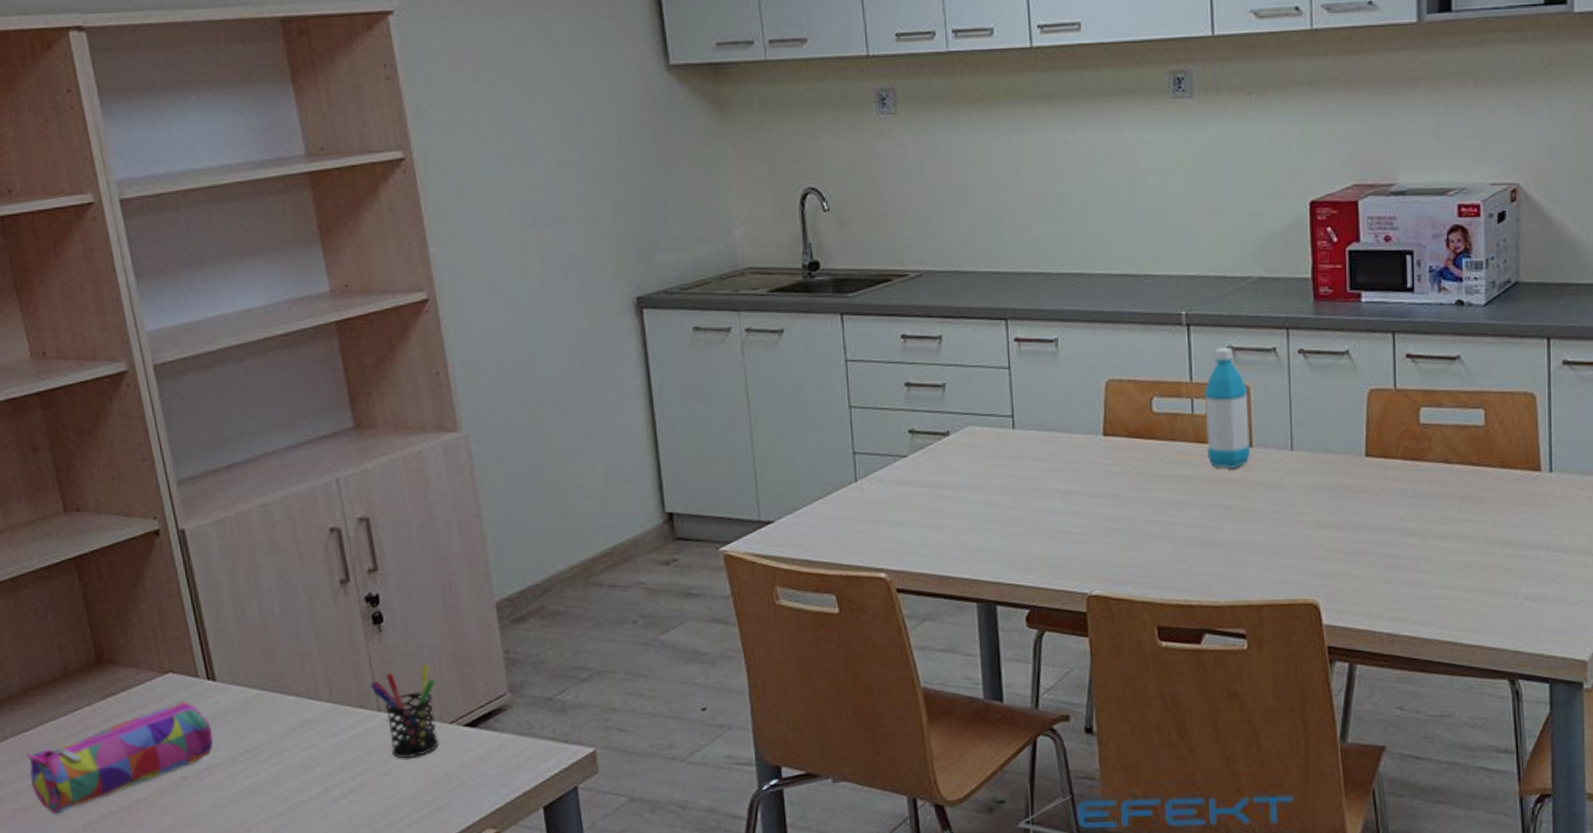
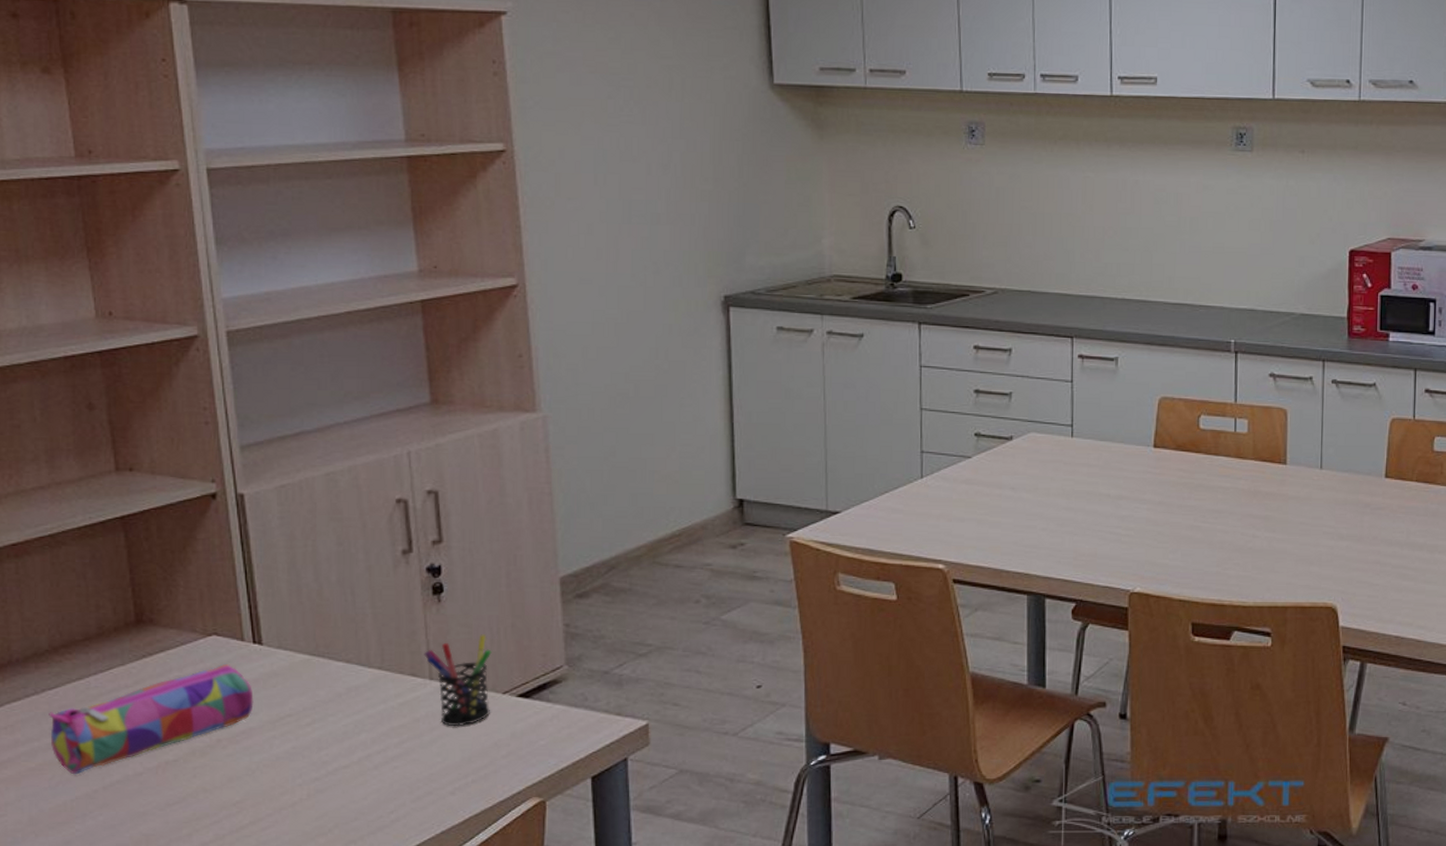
water bottle: present [1204,347,1251,469] -> none [1246,373,1286,483]

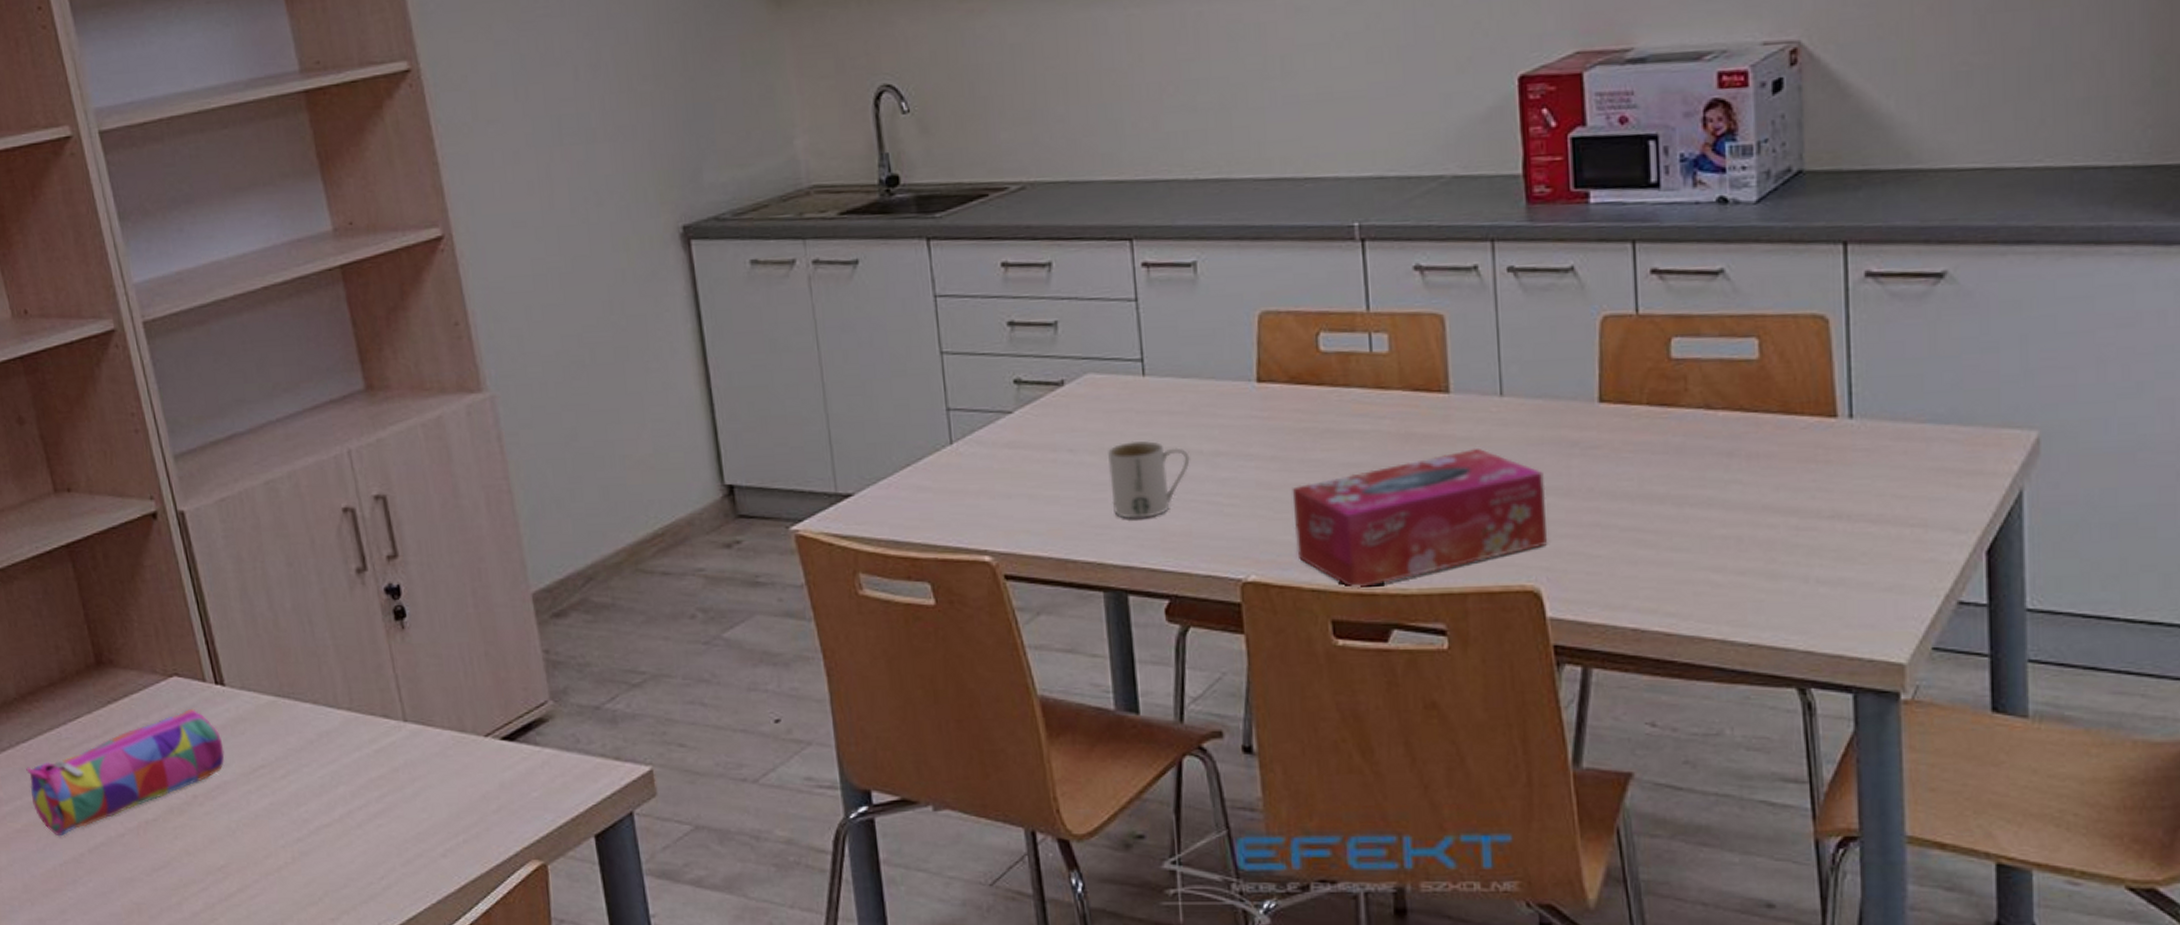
pen holder: present [424,634,492,727] -> none [394,666,474,777]
mug: none [1040,484,1100,542] -> present [1108,440,1190,519]
tissue box: none [1171,504,1346,601] -> present [1292,448,1548,589]

